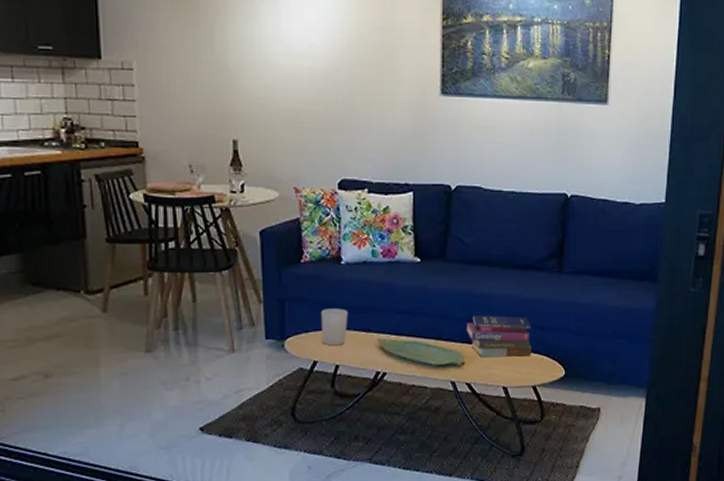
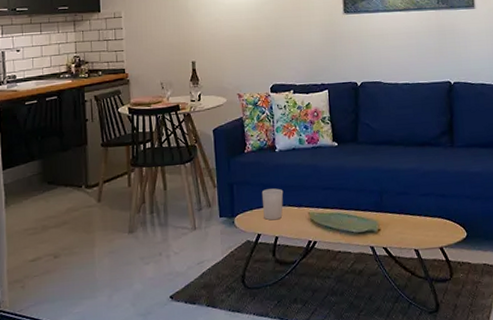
books: present [466,315,532,358] -> none [379,186,436,224]

